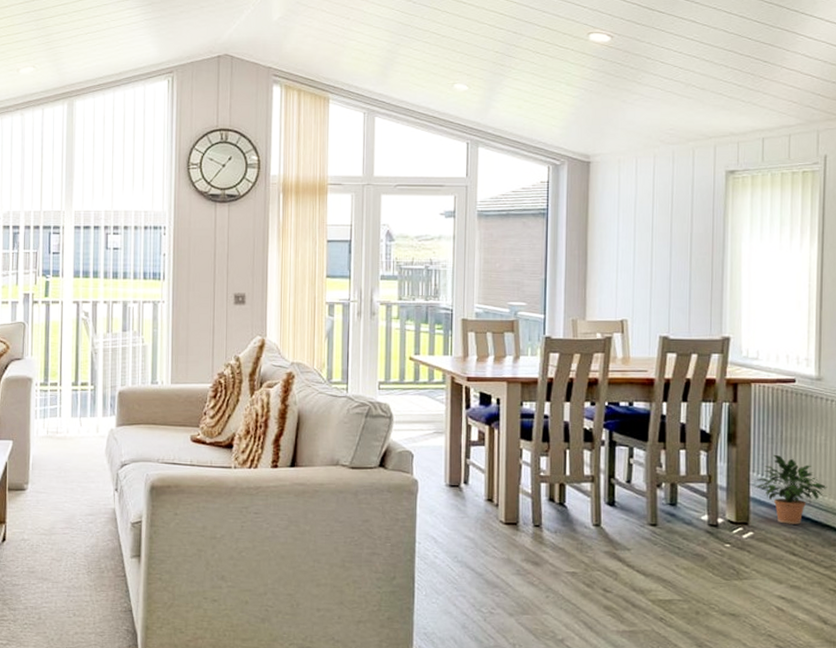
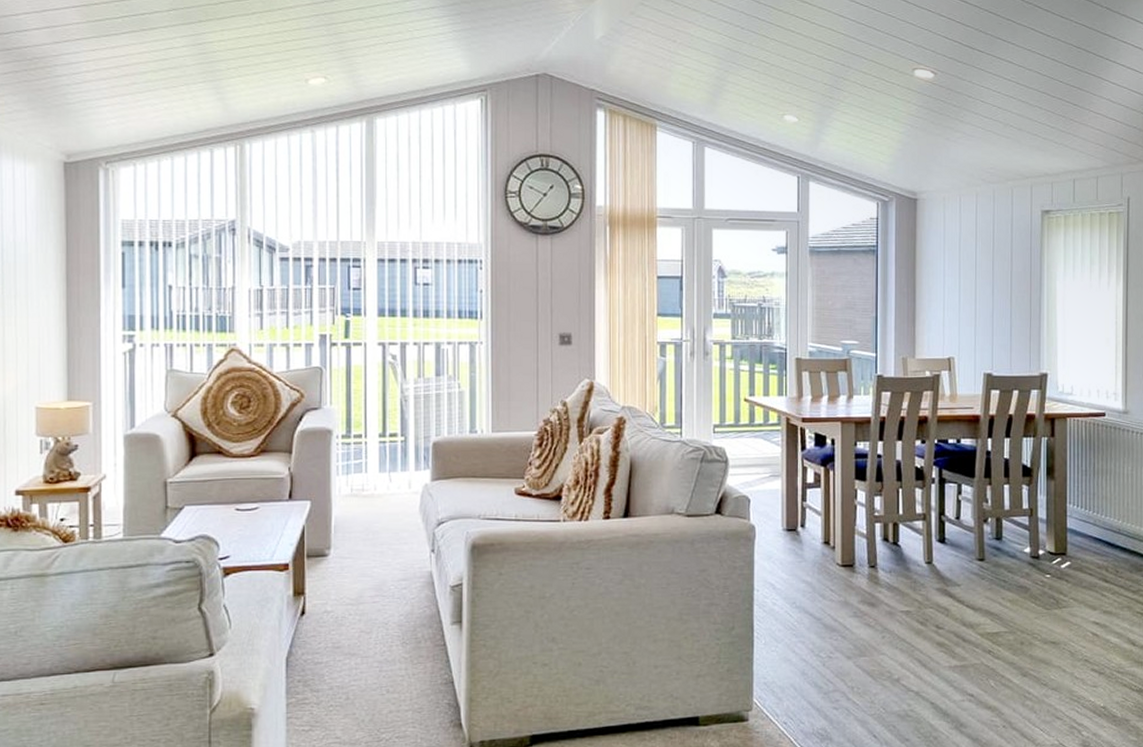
potted plant: present [754,454,827,525] -> none [1071,486,1134,553]

